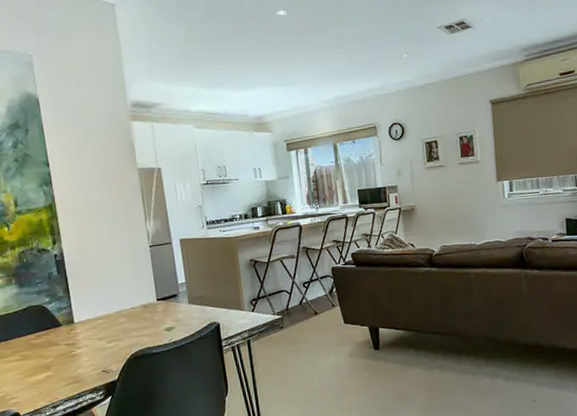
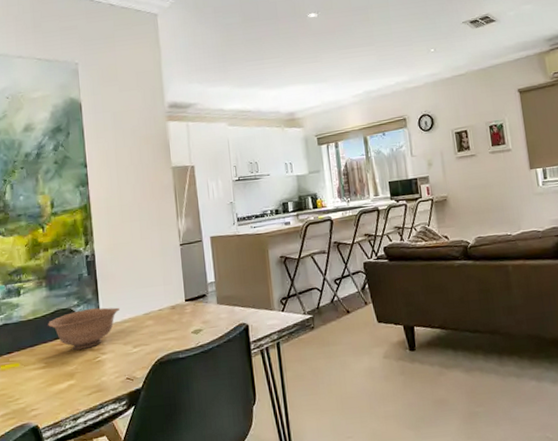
bowl: none [20,305,93,344] -> present [48,307,121,350]

